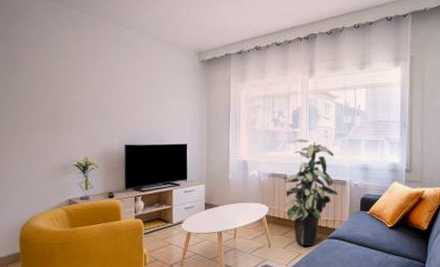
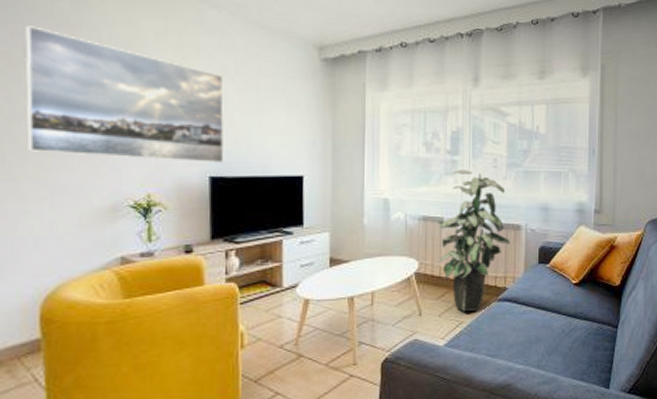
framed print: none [14,47,135,135] -> present [25,25,224,163]

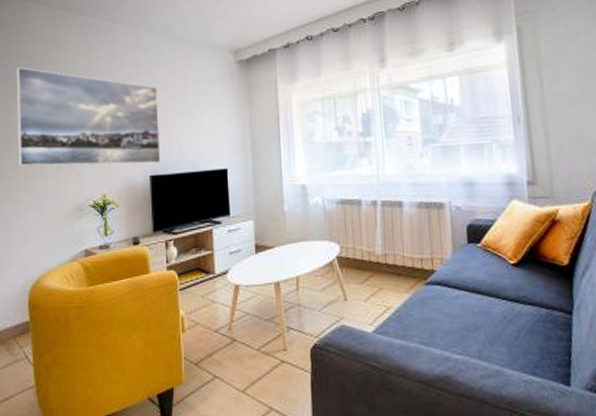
indoor plant: present [437,170,510,312] -> none [355,150,434,296]

